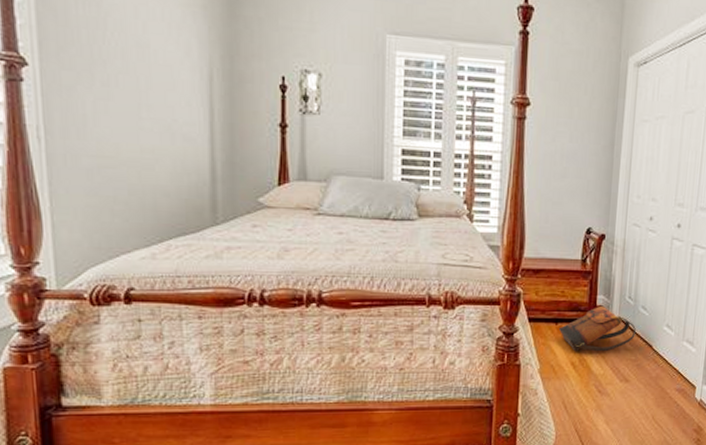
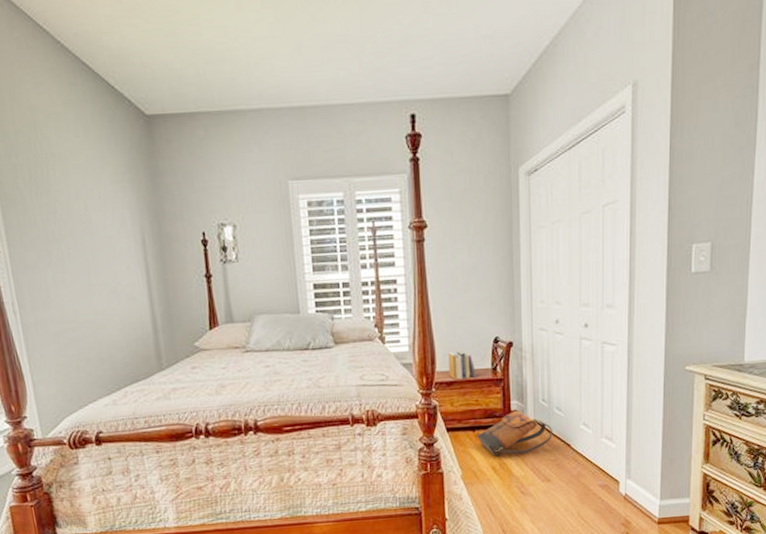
books: none [537,238,566,269] -> present [448,351,478,380]

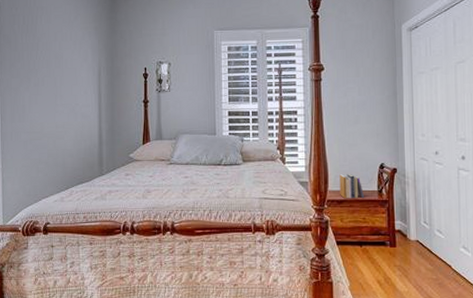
backpack: present [476,411,552,457] -> none [363,231,434,271]

